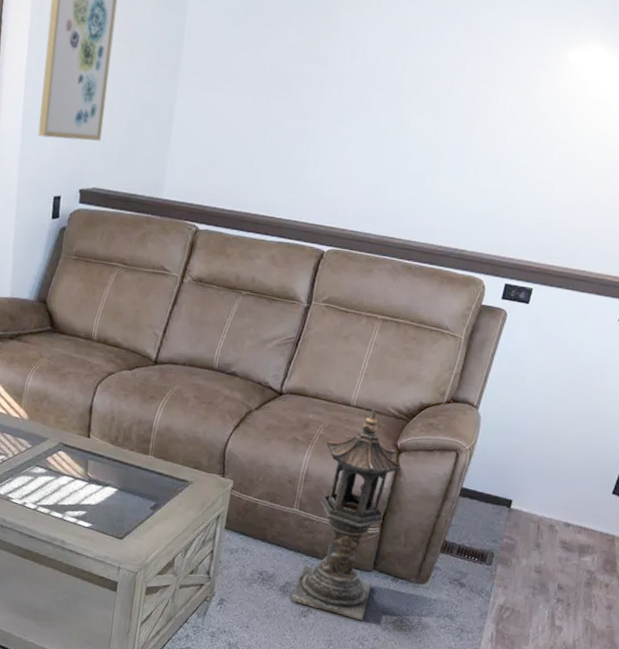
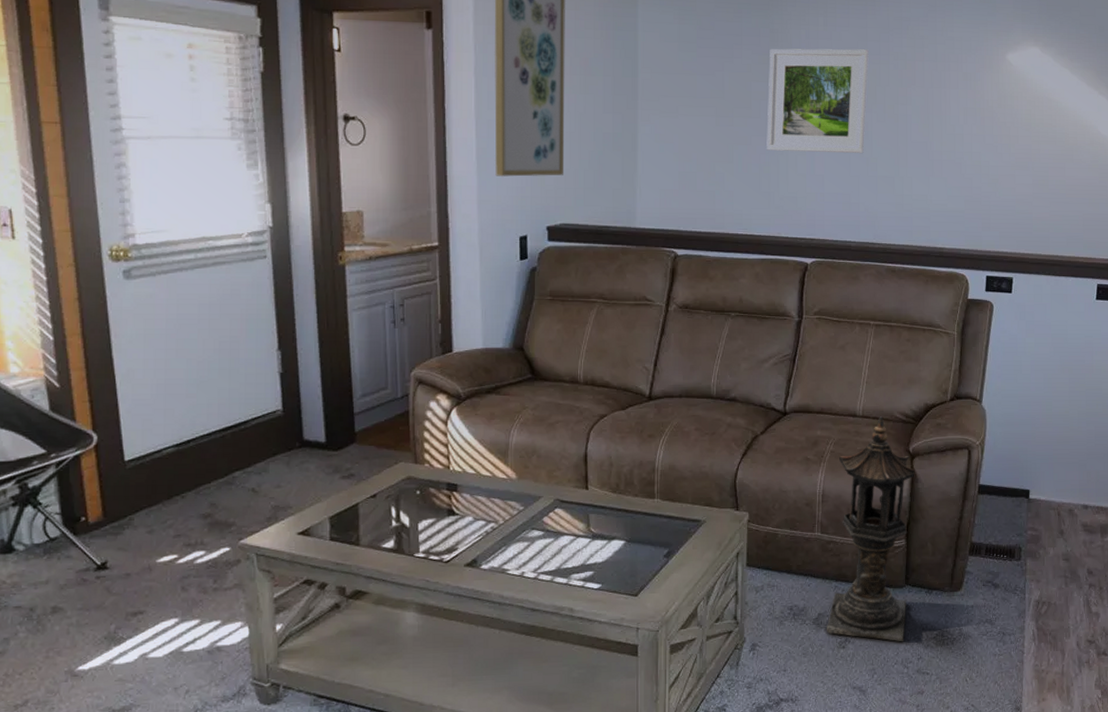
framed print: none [299,29,420,146] -> present [766,48,869,154]

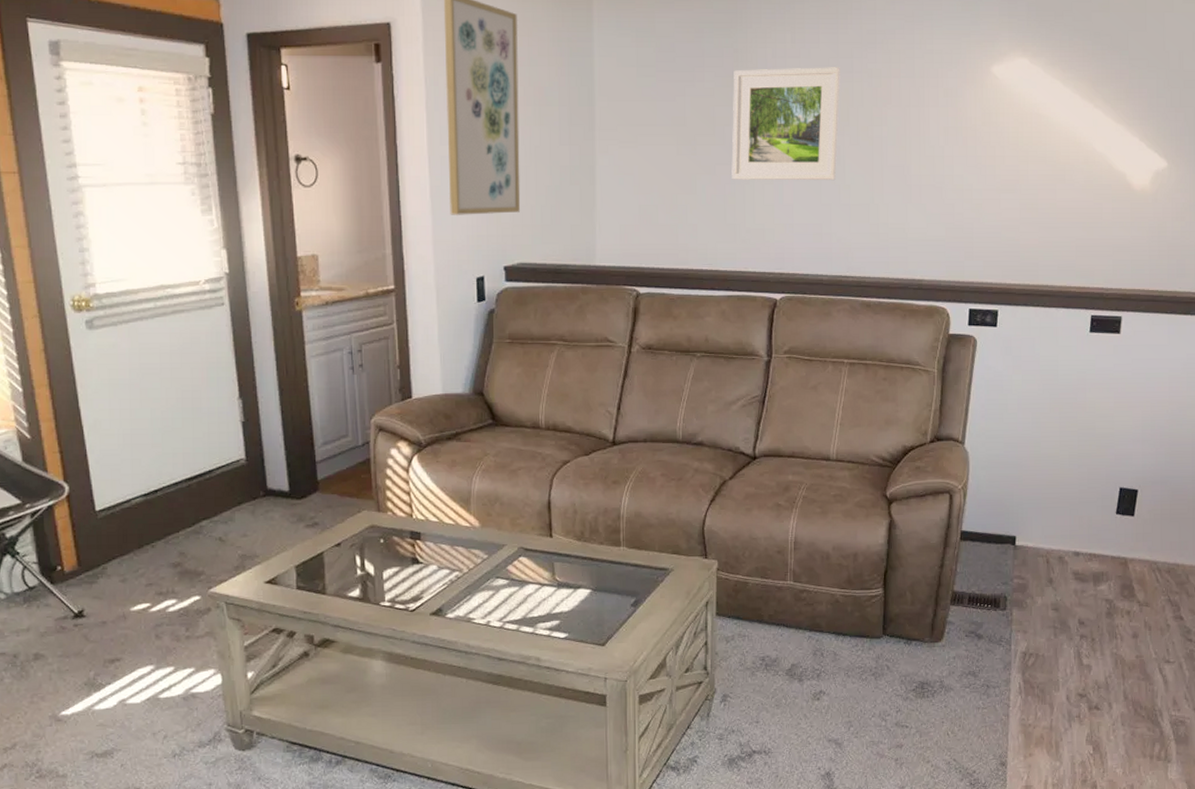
lantern: present [826,416,915,642] -> none [799,460,893,694]

